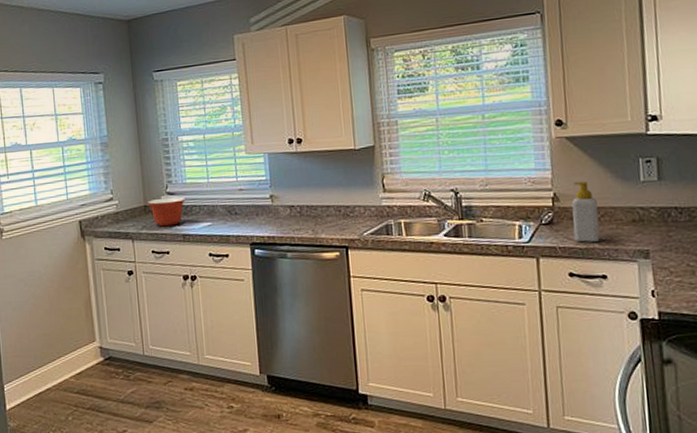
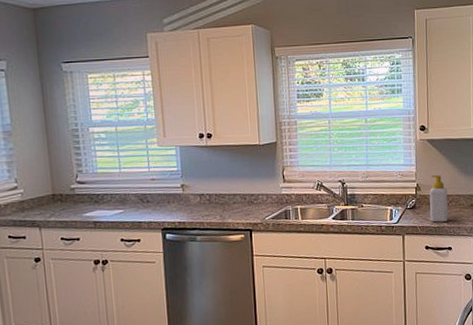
mixing bowl: present [147,197,185,227] -> none [55,186,97,215]

